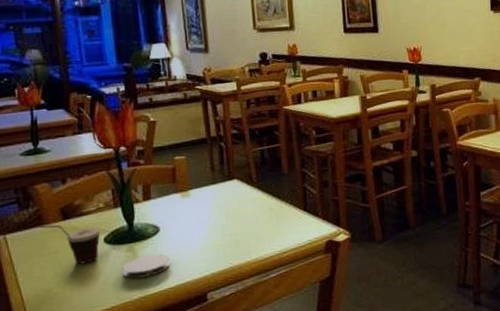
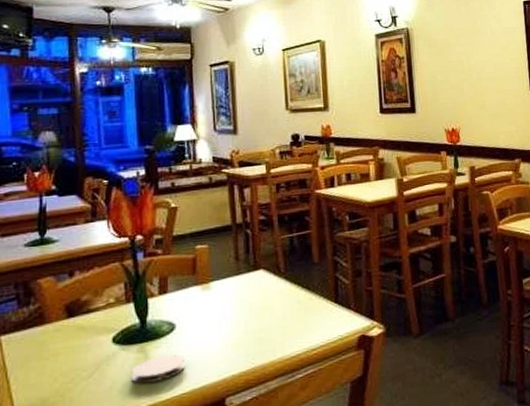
cup: present [39,224,101,265] -> none [40,323,109,369]

